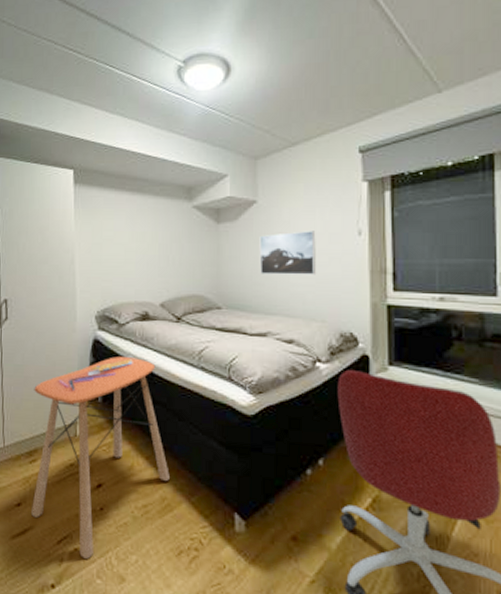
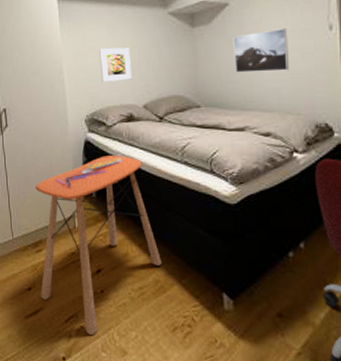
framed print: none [116,240,150,276] -> present [99,47,131,82]

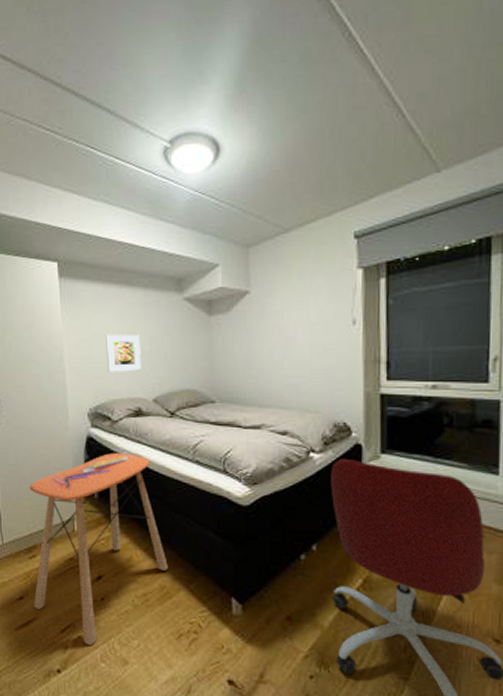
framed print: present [233,28,289,73] -> none [252,321,310,367]

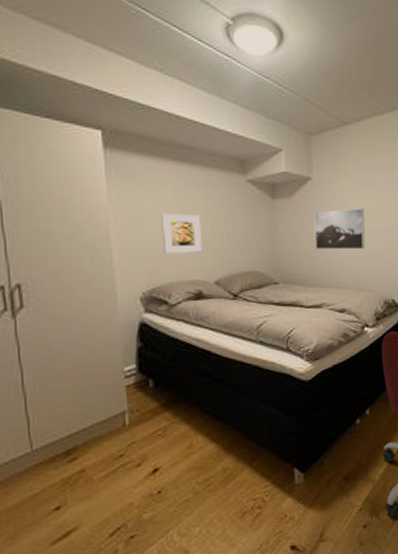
side table: present [29,453,168,645] -> none [67,338,231,544]
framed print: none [252,321,310,367] -> present [314,208,365,250]

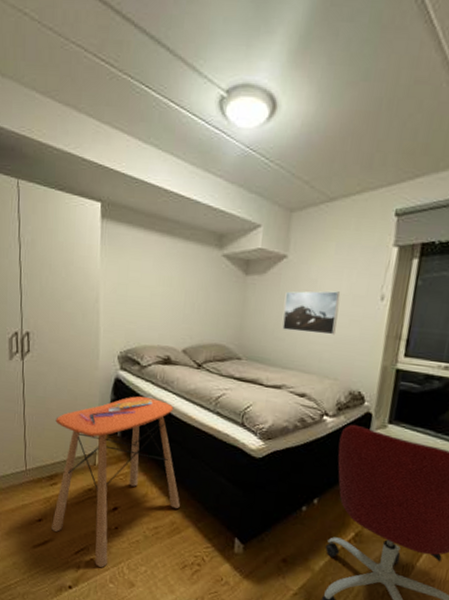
side table: none [67,338,231,544] -> present [52,396,180,567]
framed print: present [161,214,202,253] -> none [141,282,176,321]

